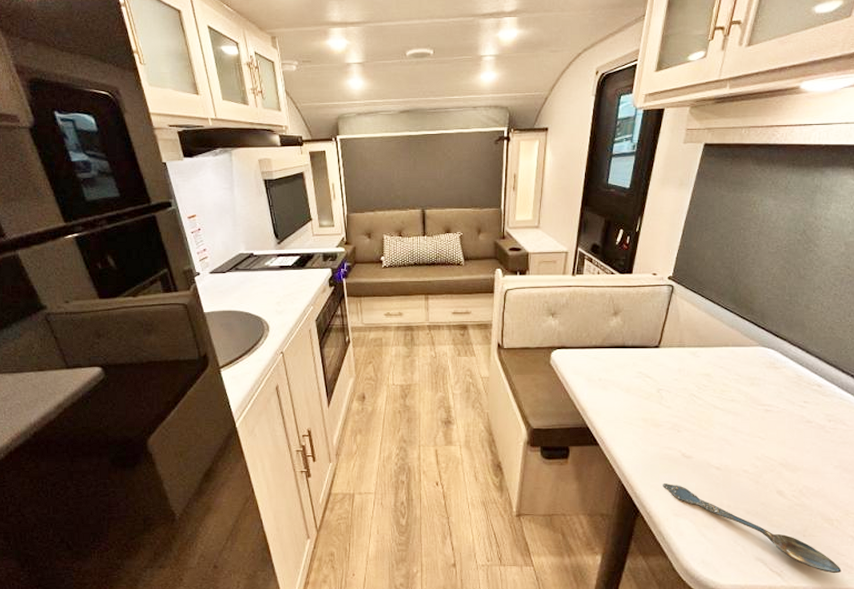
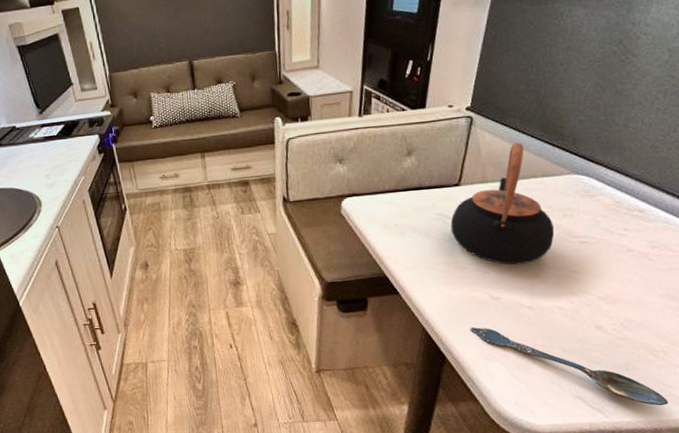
teapot: none [649,313,743,427] -> present [450,142,555,265]

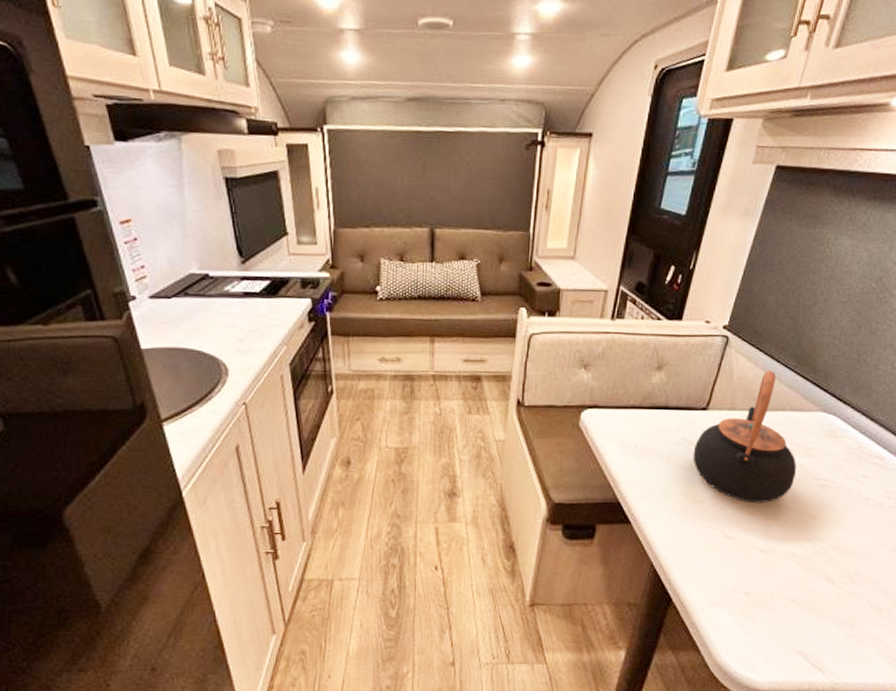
spoon: present [470,327,669,406] -> none [700,568,887,668]

